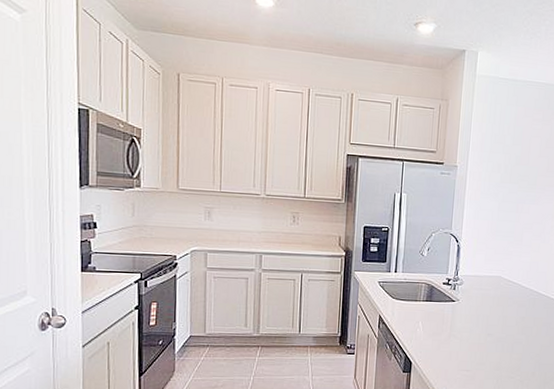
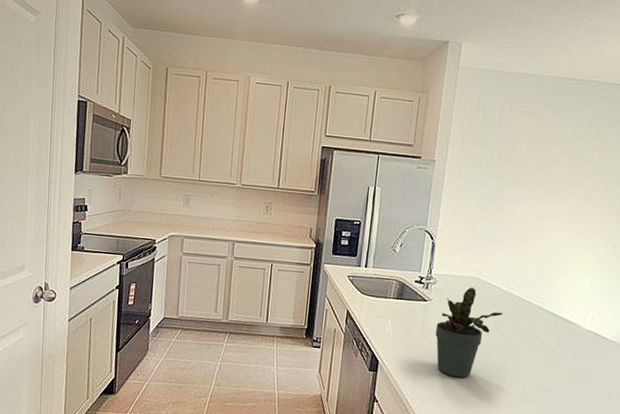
potted plant: none [464,286,525,372] -> present [435,287,504,378]

